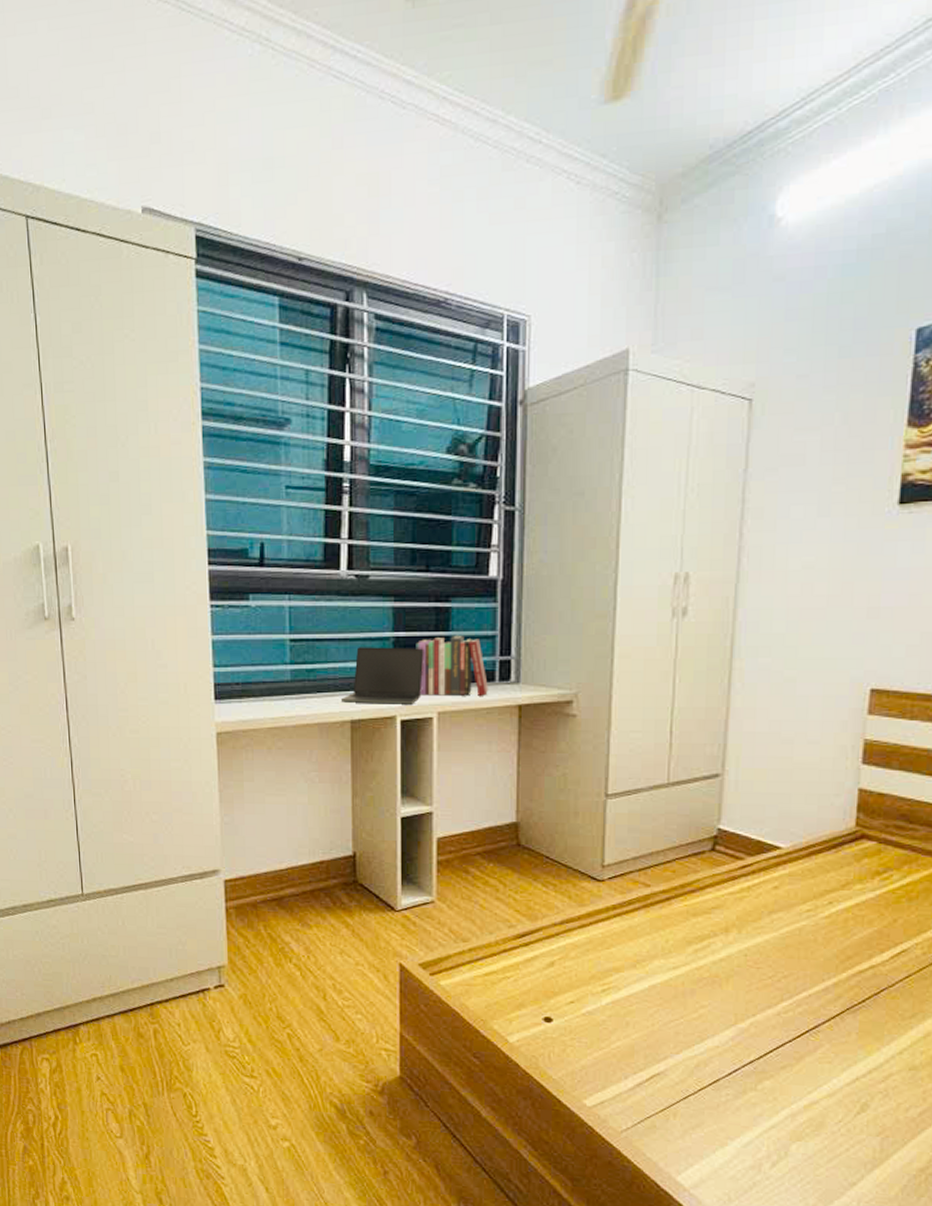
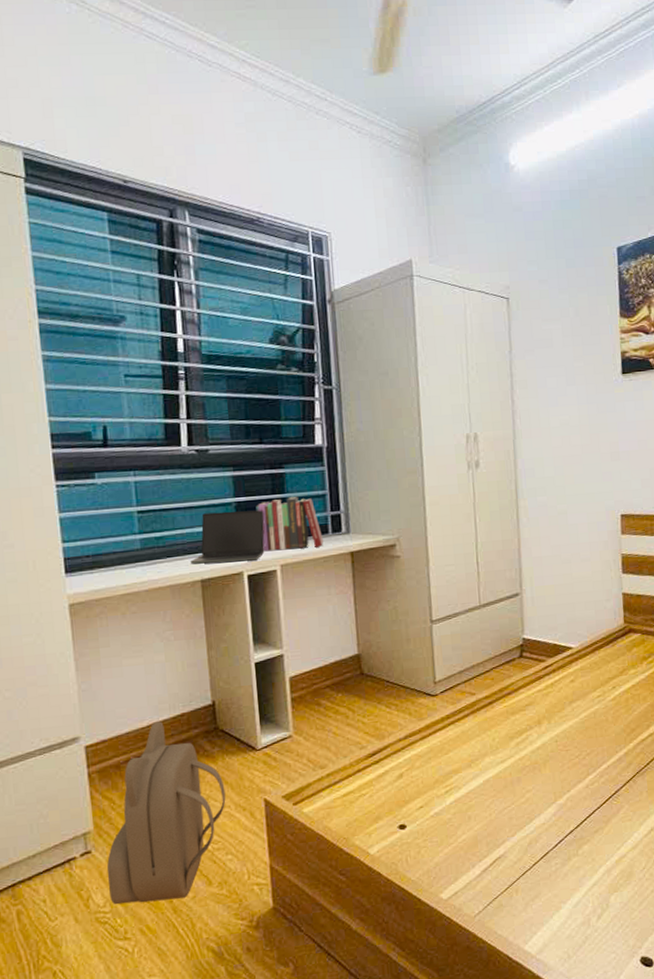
backpack: none [238,866,360,1049] -> present [107,721,226,905]

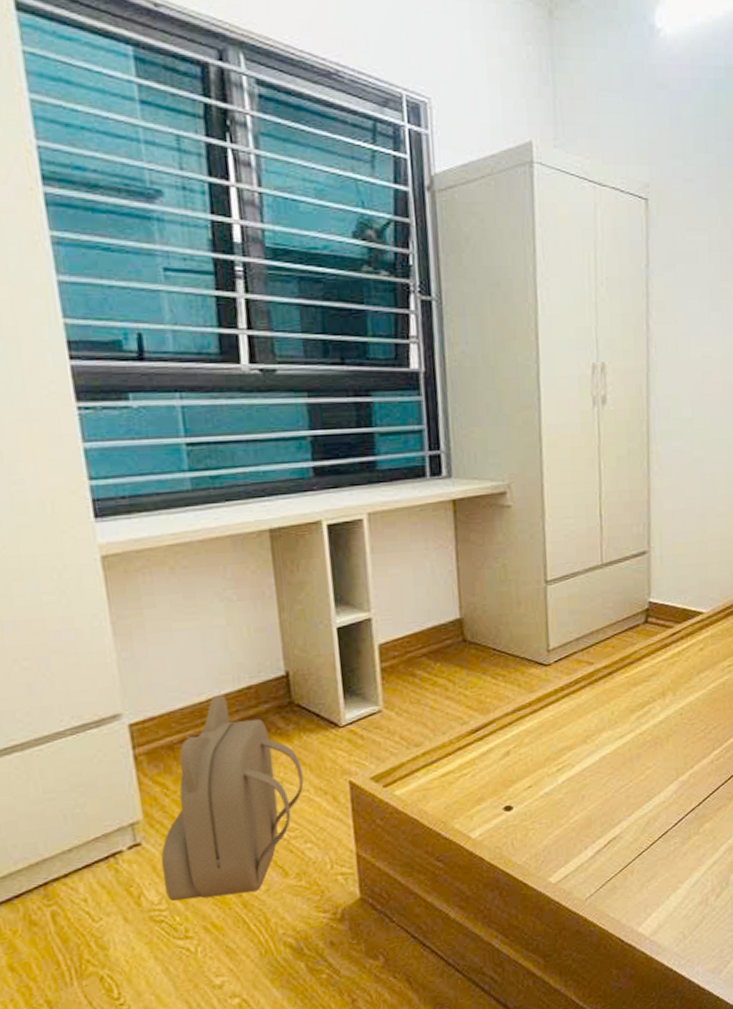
laptop: present [190,510,265,565] -> none [254,446,348,510]
books: present [256,497,324,552] -> none [336,432,421,497]

